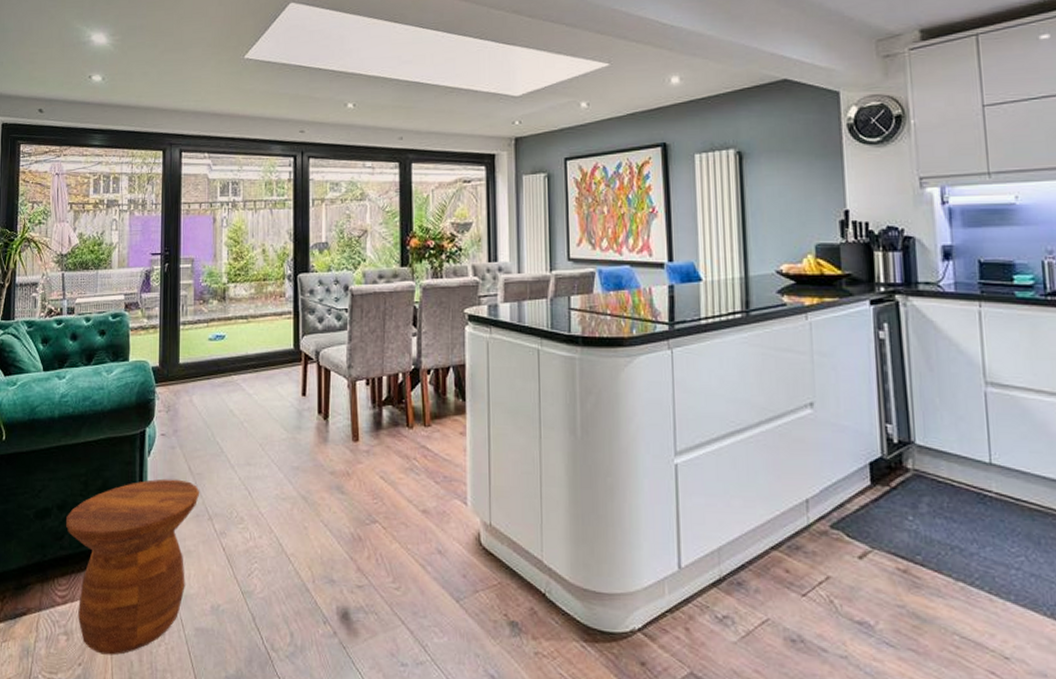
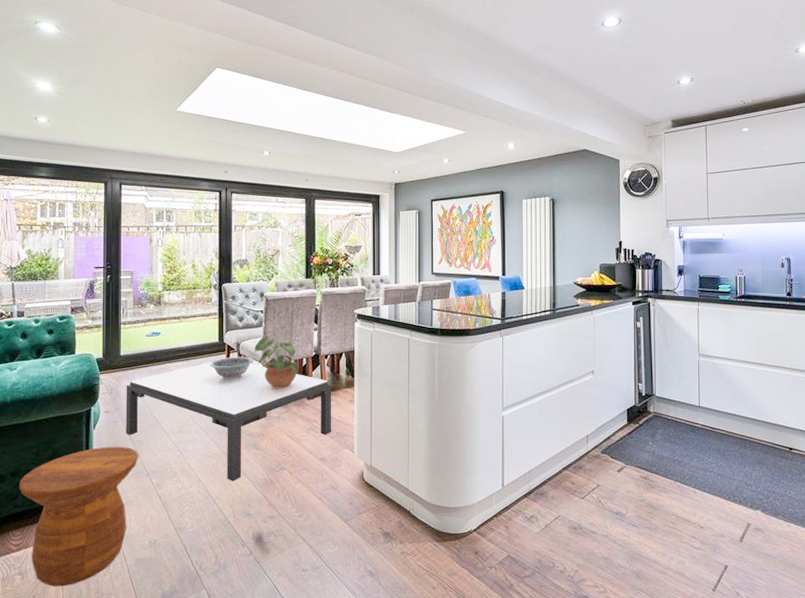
coffee table: none [184,375,438,534] -> present [126,362,332,481]
decorative bowl: none [282,368,337,399] -> present [209,356,254,380]
potted plant: none [337,341,392,414] -> present [254,335,298,389]

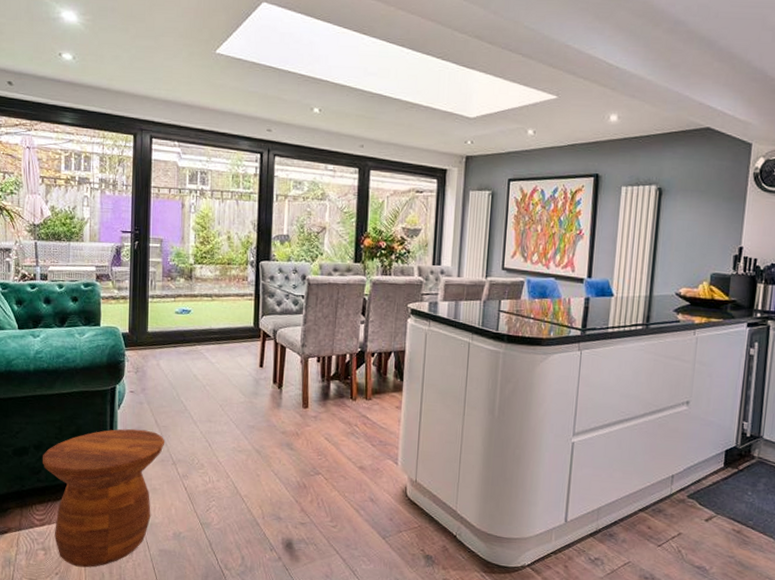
coffee table: present [126,362,332,481] -> none [151,348,377,481]
decorative bowl: present [209,356,254,380] -> none [242,344,292,371]
potted plant: present [254,335,298,389] -> none [292,323,340,386]

